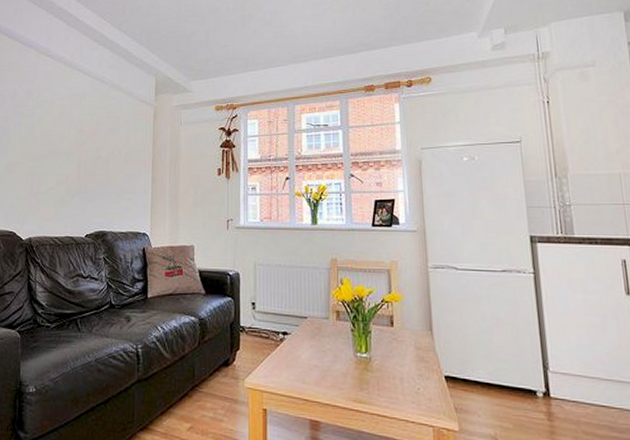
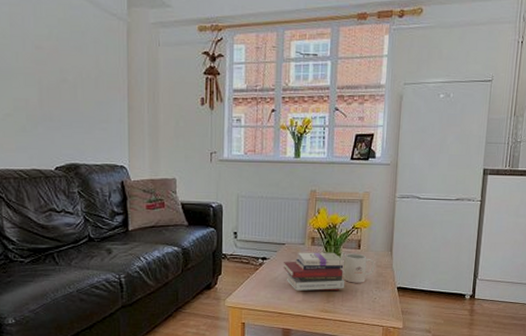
books: none [307,327,380,377] -> present [284,252,345,292]
mug: none [376,331,414,368] -> present [343,253,375,283]

